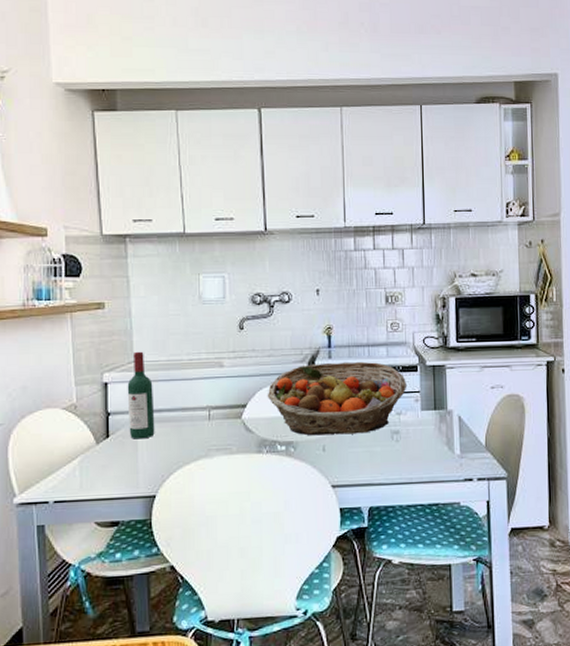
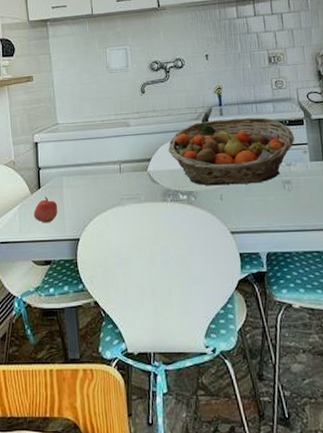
apple: none [98,447,131,478] -> present [33,197,58,223]
wine bottle: present [127,351,155,439] -> none [53,115,76,190]

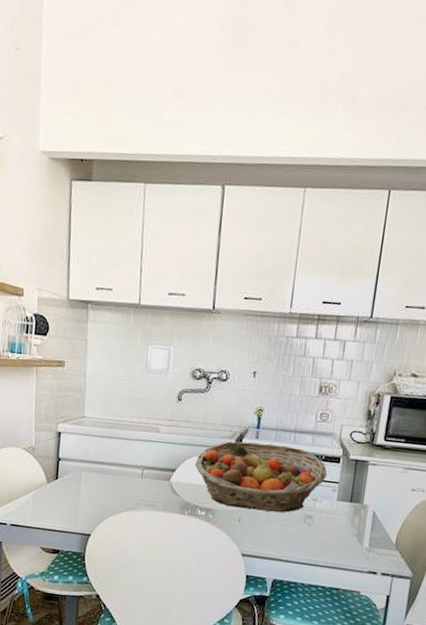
apple: present [33,197,58,223] -> none [47,488,73,515]

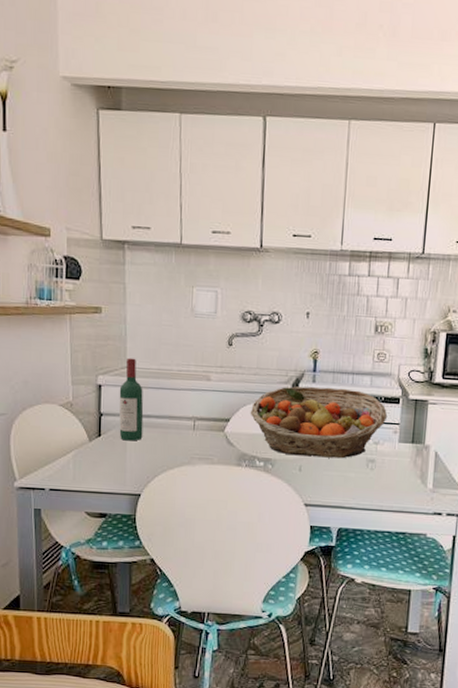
wine bottle: none [74,408,98,485] -> present [119,357,144,441]

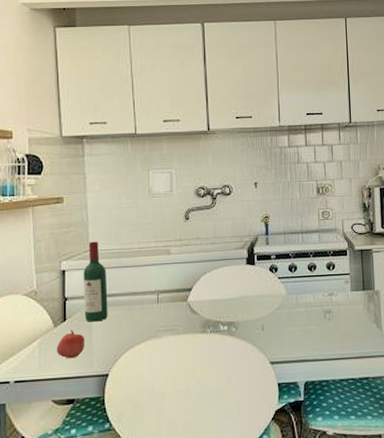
apple: none [90,446,119,475] -> present [56,330,85,359]
fruit basket: present [250,386,387,459] -> none [210,247,337,316]

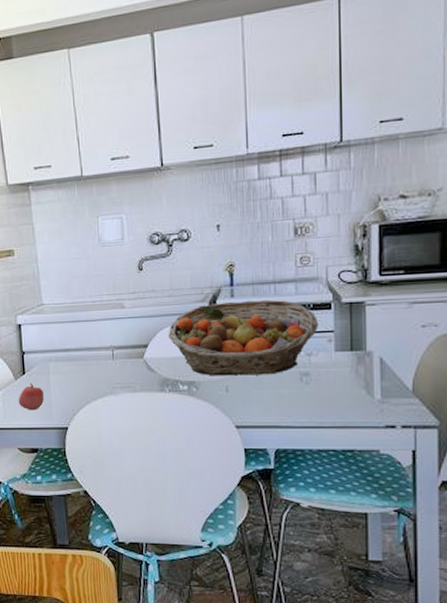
wine bottle: present [83,241,108,322] -> none [38,295,64,376]
fruit basket: none [210,247,337,316] -> present [168,299,318,376]

